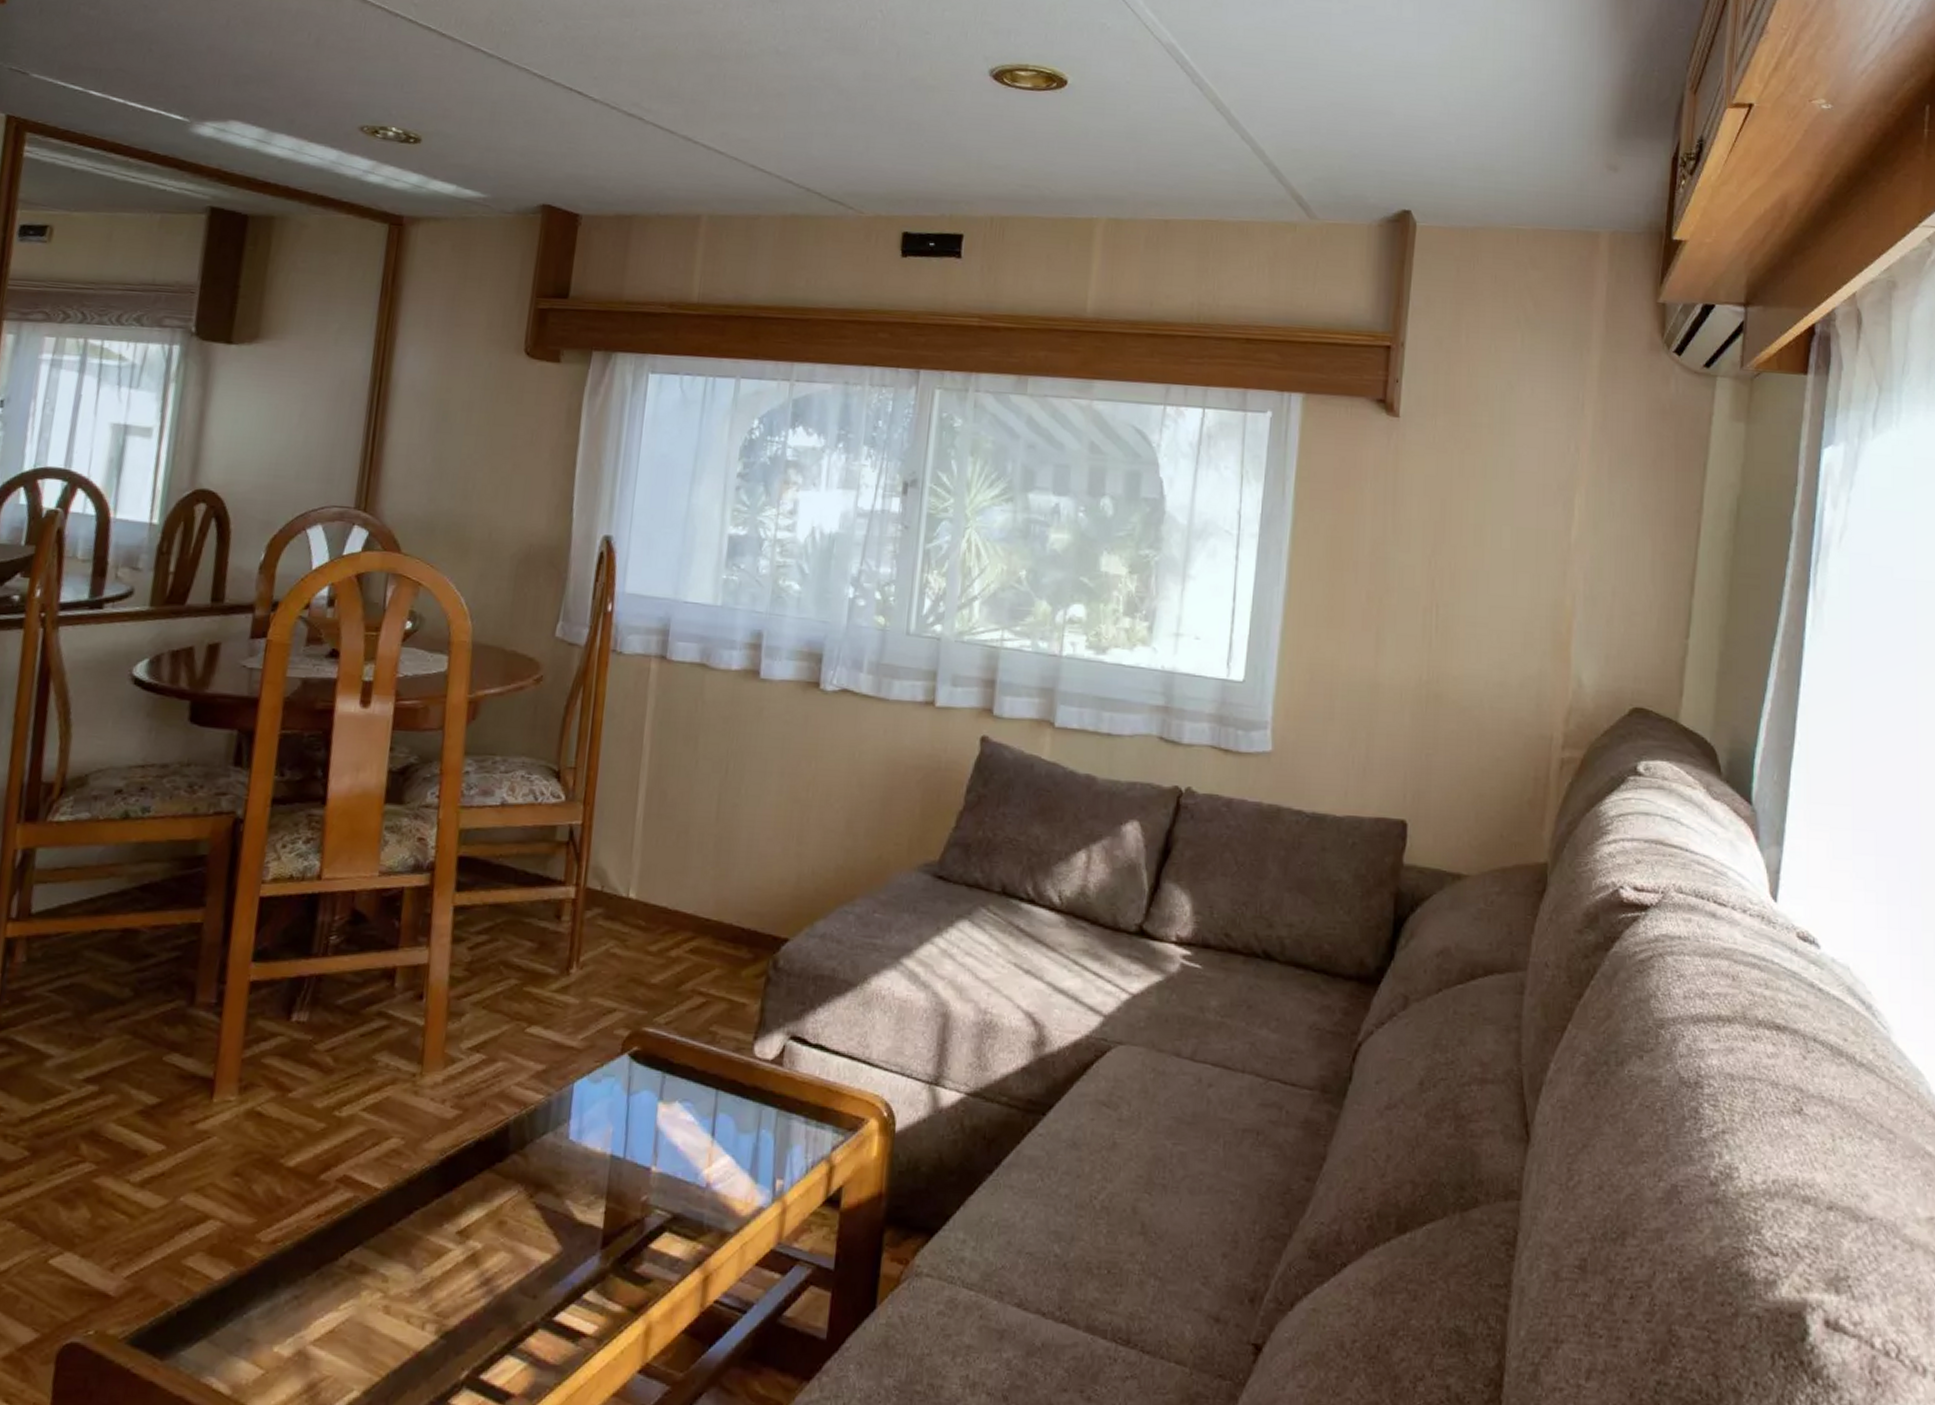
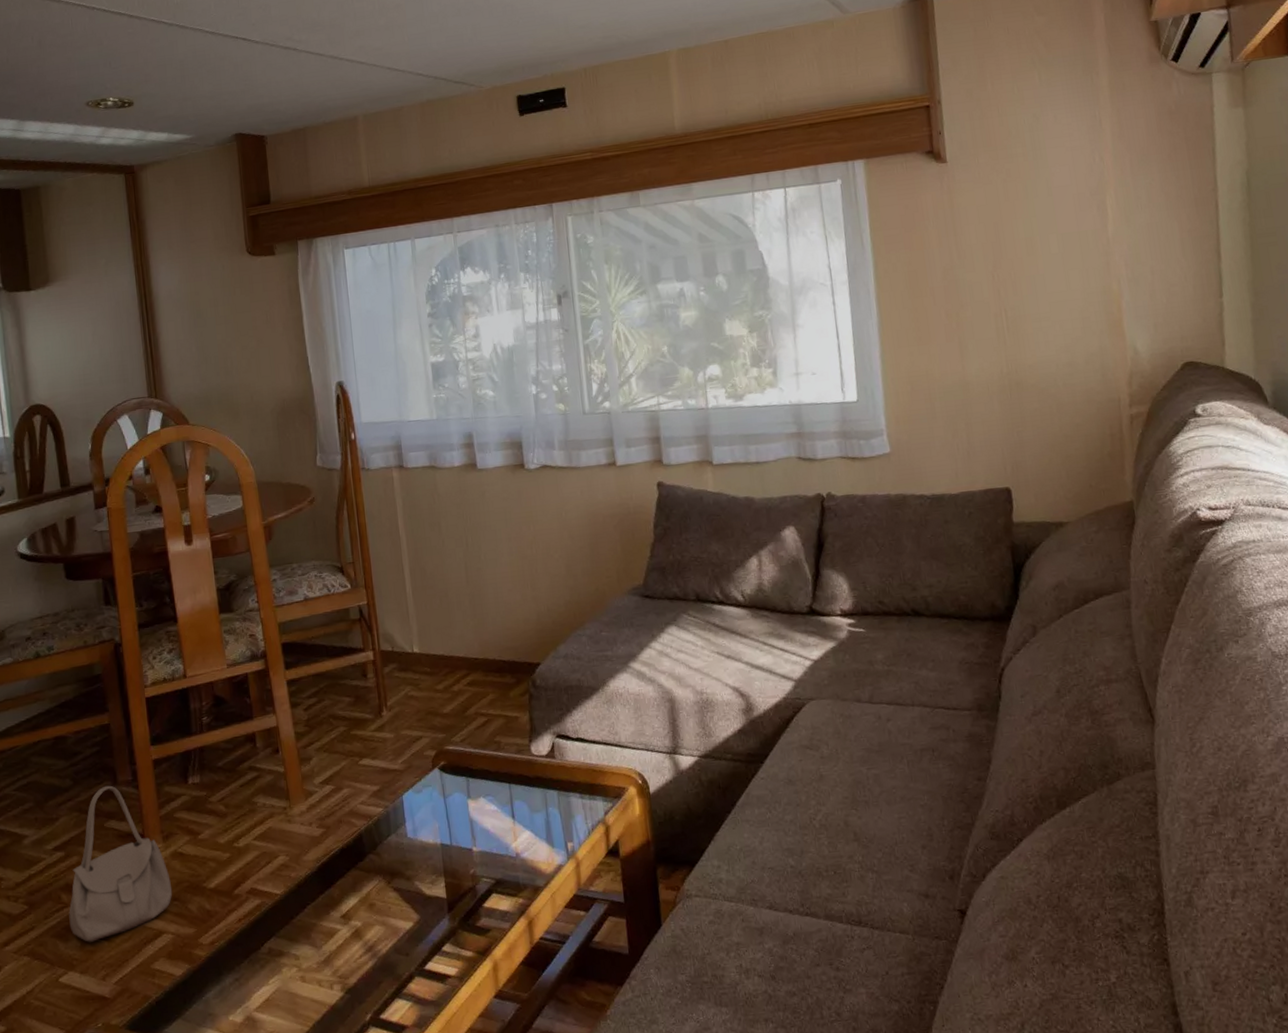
handbag: none [81,1005,237,1216] -> present [69,785,173,942]

